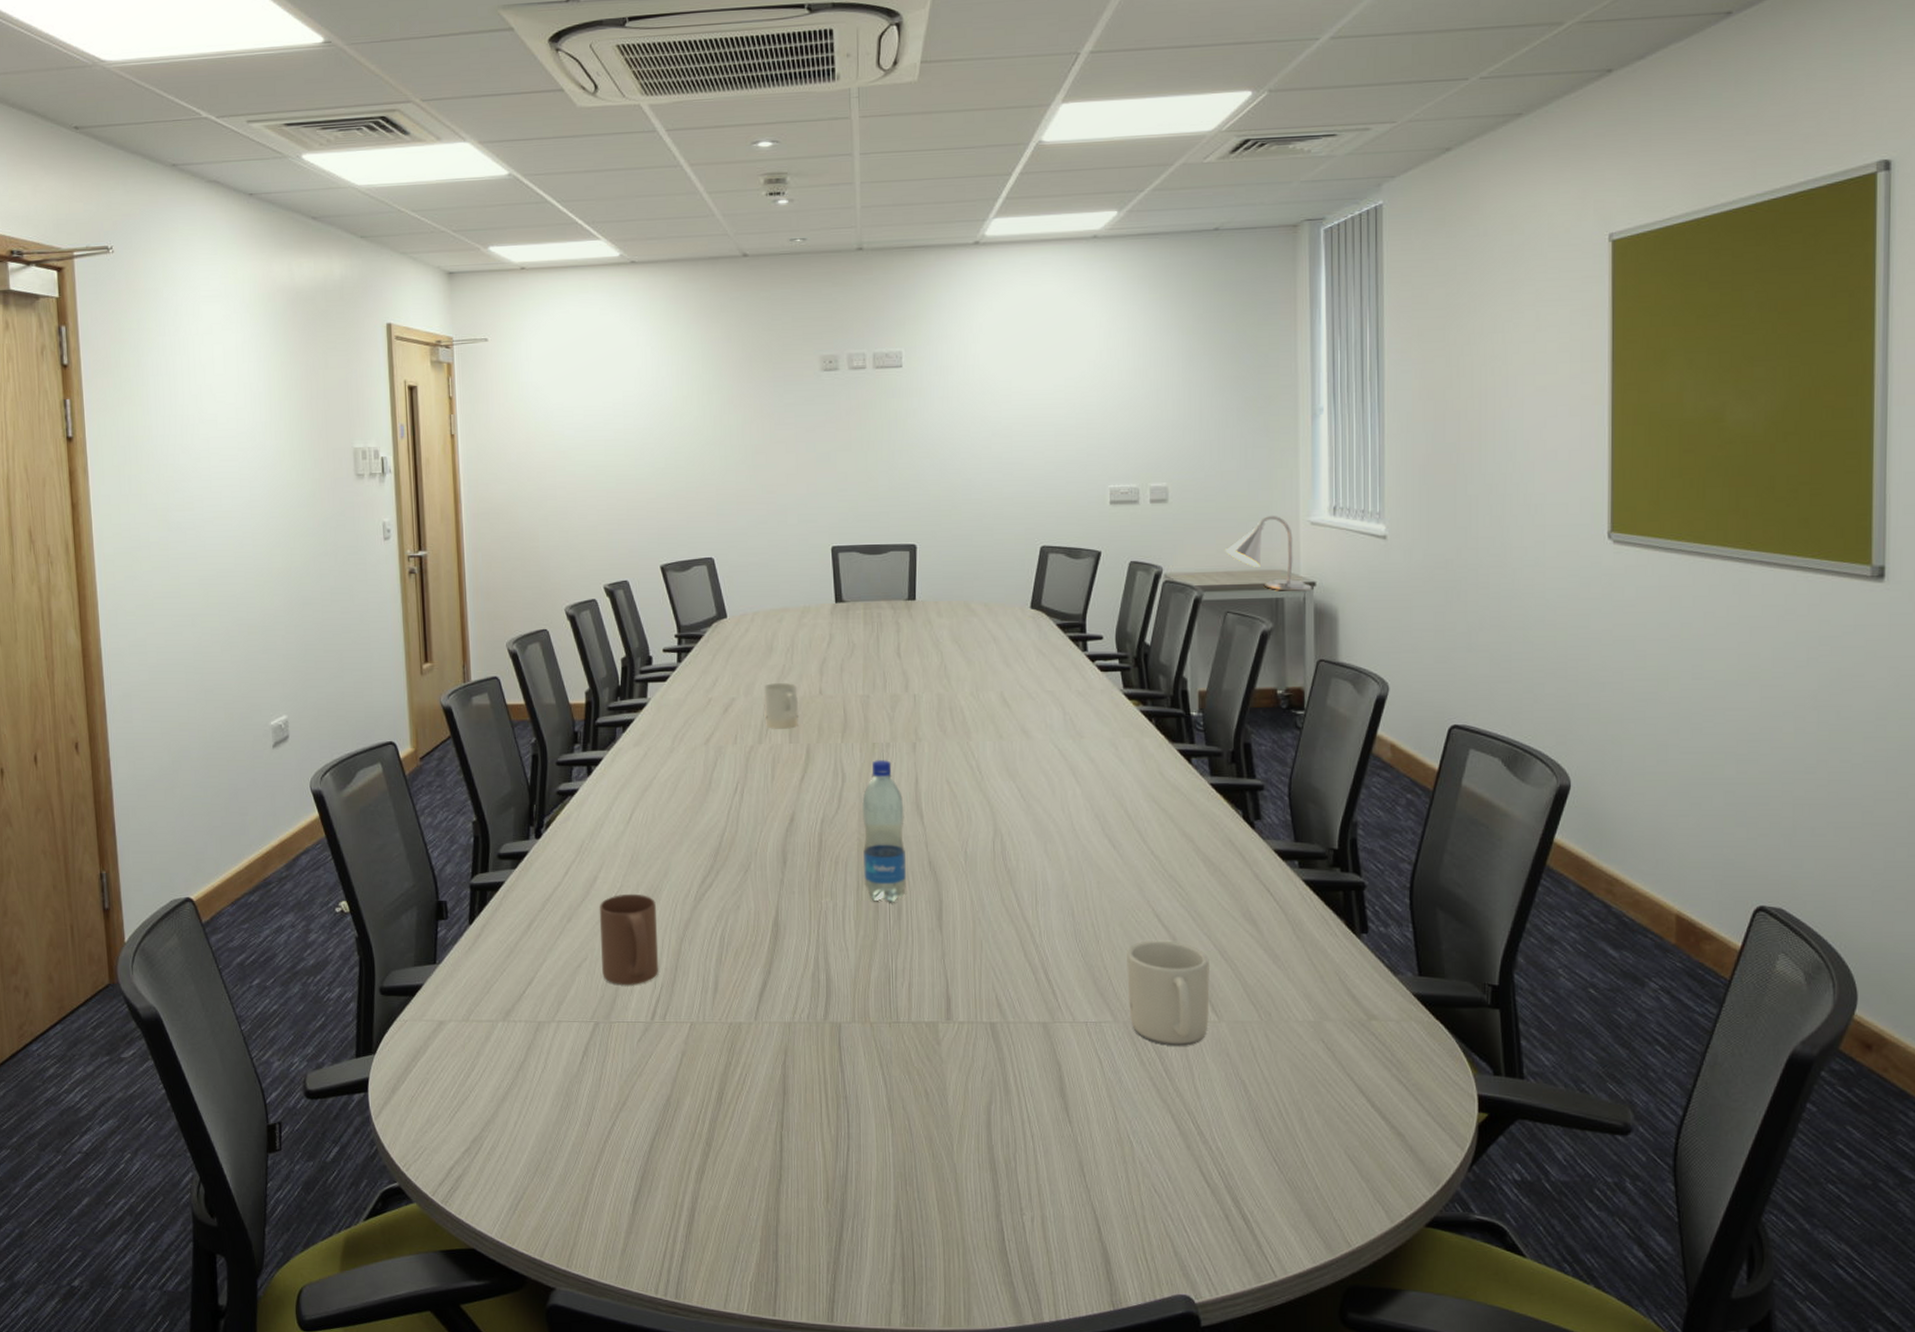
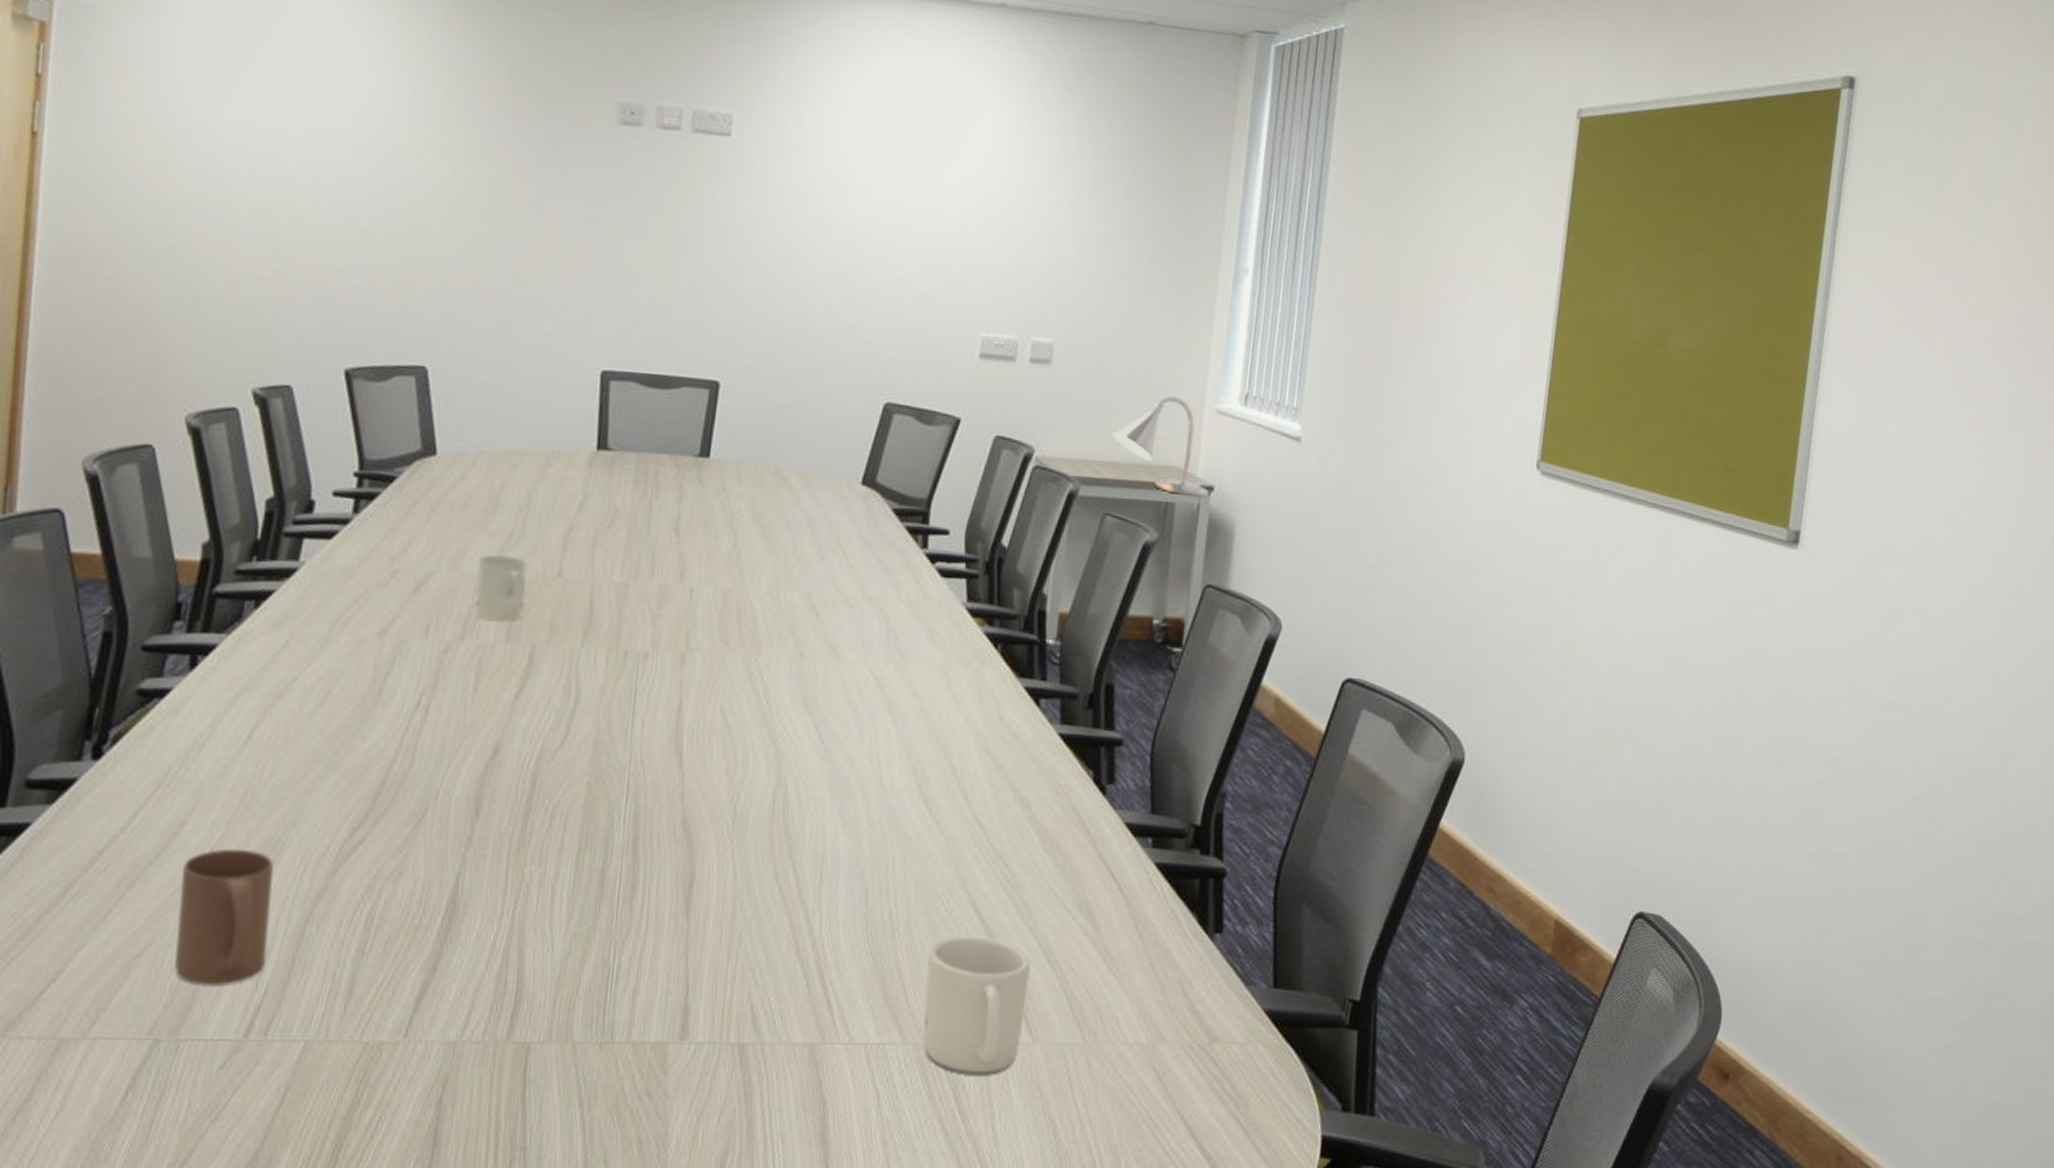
bottle: present [861,760,906,903] -> none [588,675,659,875]

